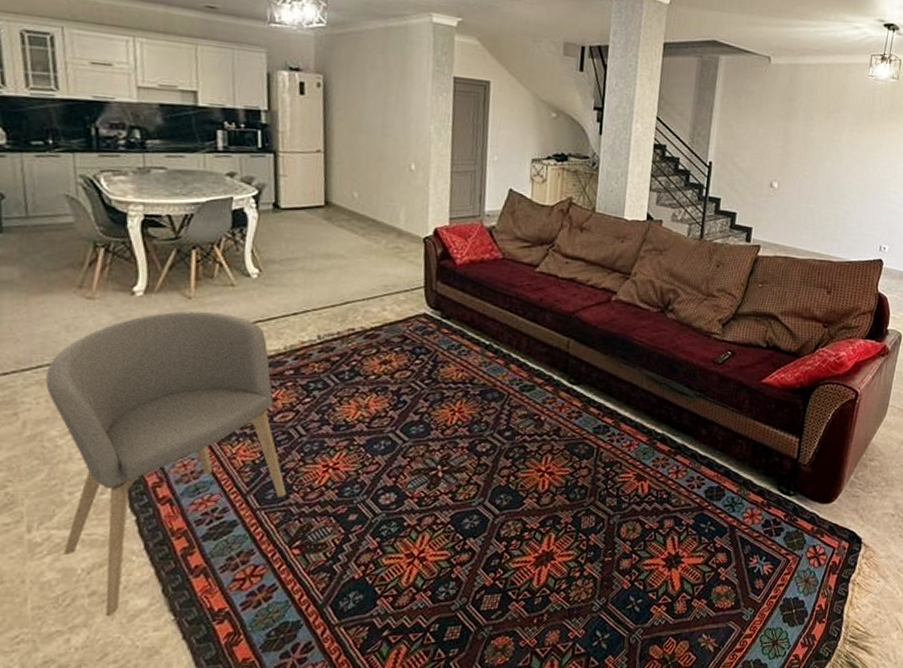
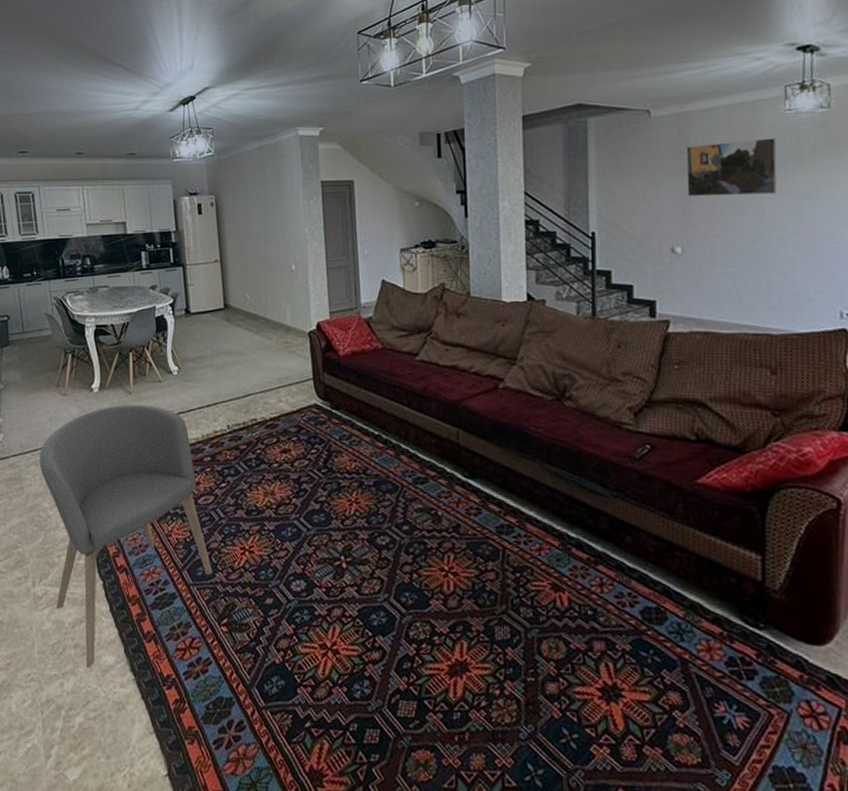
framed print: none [789,95,859,145] -> present [686,138,777,197]

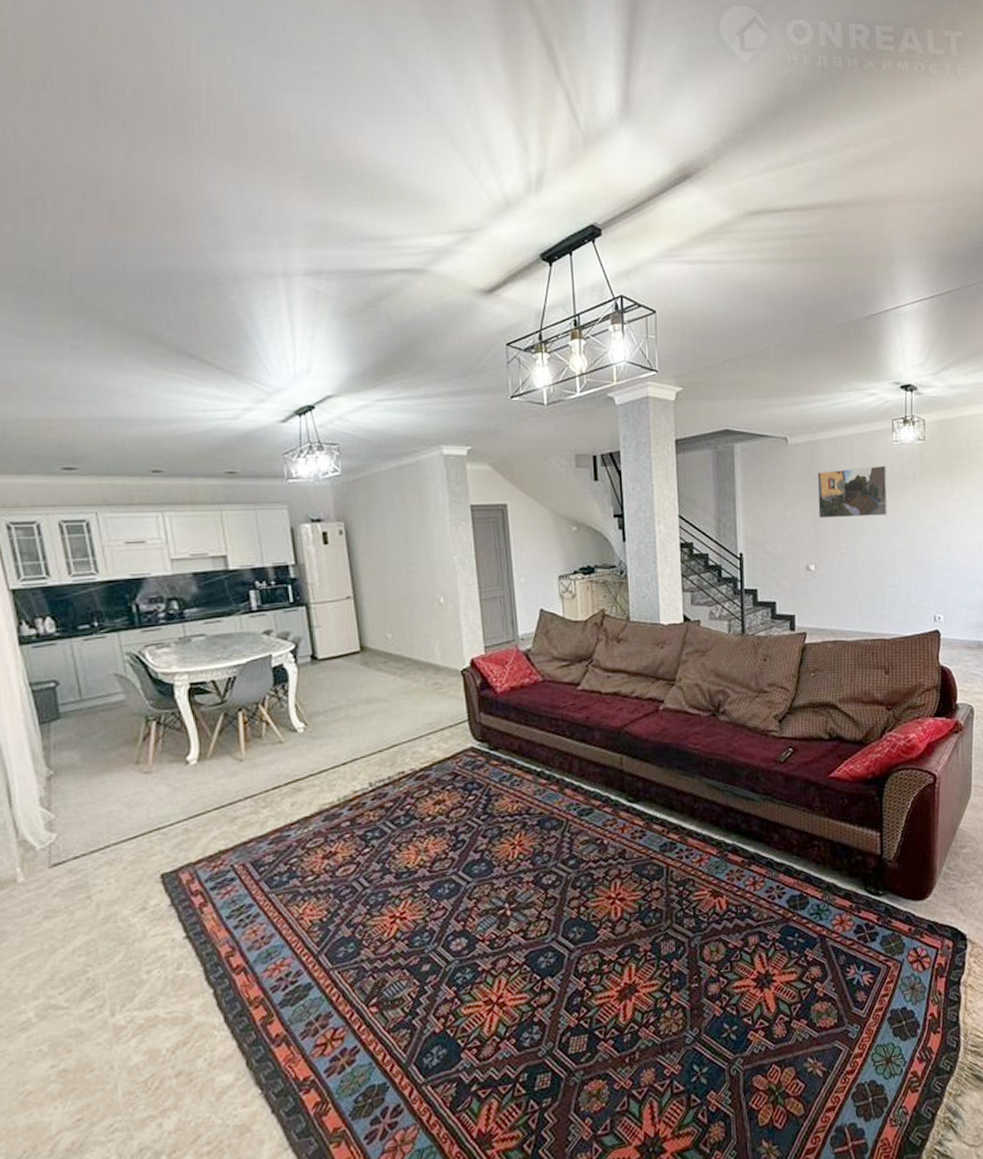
armchair: present [39,404,212,669] -> none [114,771,357,1097]

